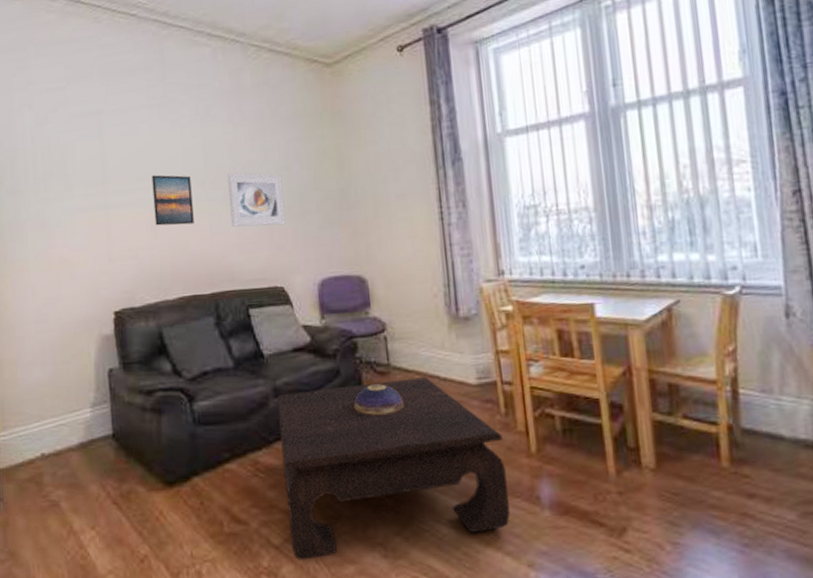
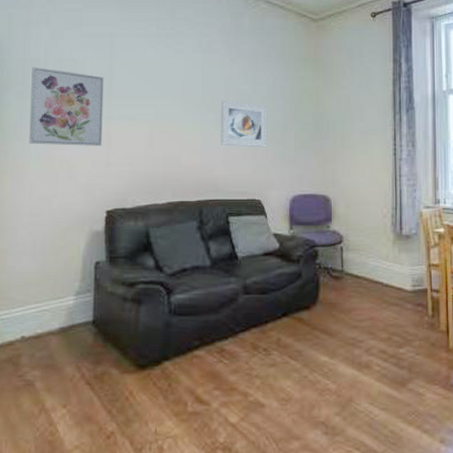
wall art: none [20,157,102,244] -> present [29,66,104,146]
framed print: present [151,175,194,226] -> none [153,95,189,140]
coffee table: present [277,377,510,560] -> none [245,283,429,436]
decorative bowl: present [353,384,405,415] -> none [311,287,352,312]

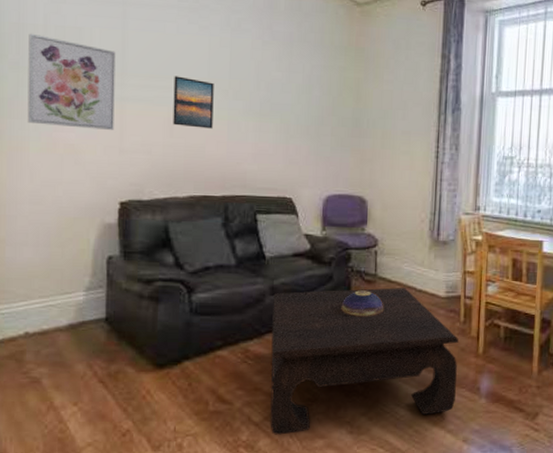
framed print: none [153,95,189,140] -> present [173,76,214,129]
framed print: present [220,99,268,148] -> none [249,86,303,143]
coffee table: none [245,283,429,436] -> present [270,287,459,435]
decorative bowl: none [311,287,352,312] -> present [341,290,384,316]

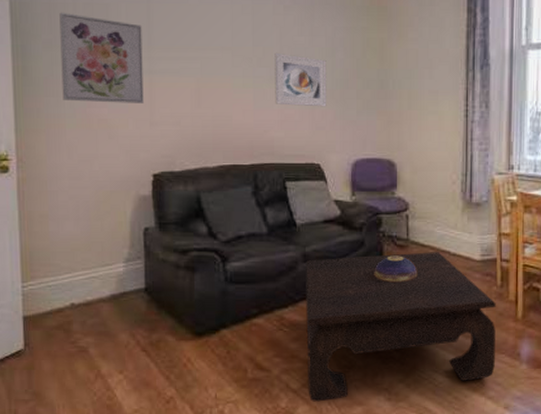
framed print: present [173,76,214,129] -> none [199,46,239,98]
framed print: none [249,86,303,143] -> present [275,52,327,107]

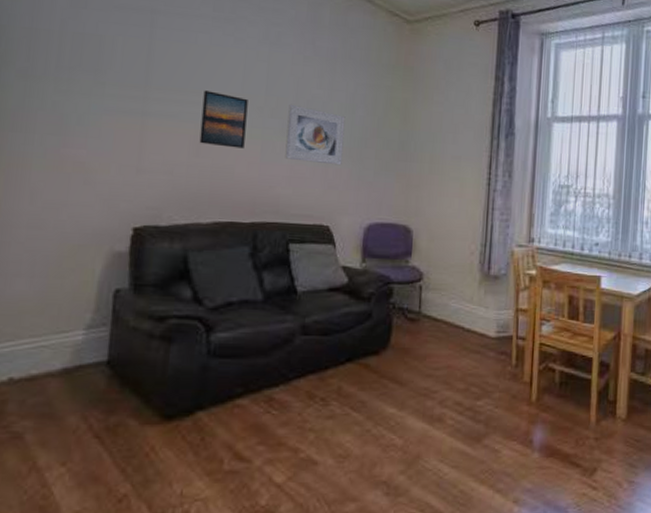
wall art: present [59,12,144,103] -> none [32,39,140,147]
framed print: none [199,46,239,98] -> present [199,90,248,149]
coffee table: present [306,252,496,402] -> none [294,327,510,498]
decorative bowl: present [374,255,418,281] -> none [380,330,428,359]

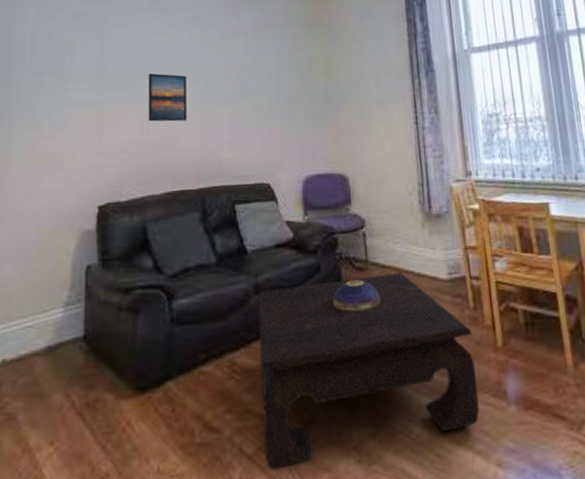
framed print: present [285,104,345,166] -> none [222,74,275,125]
coffee table: none [294,327,510,498] -> present [258,273,480,470]
decorative bowl: none [380,330,428,359] -> present [332,280,381,311]

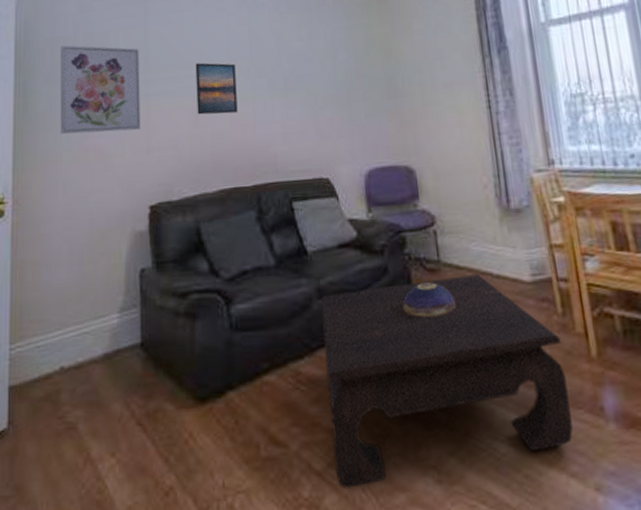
wall art: none [13,51,94,136] -> present [60,45,141,134]

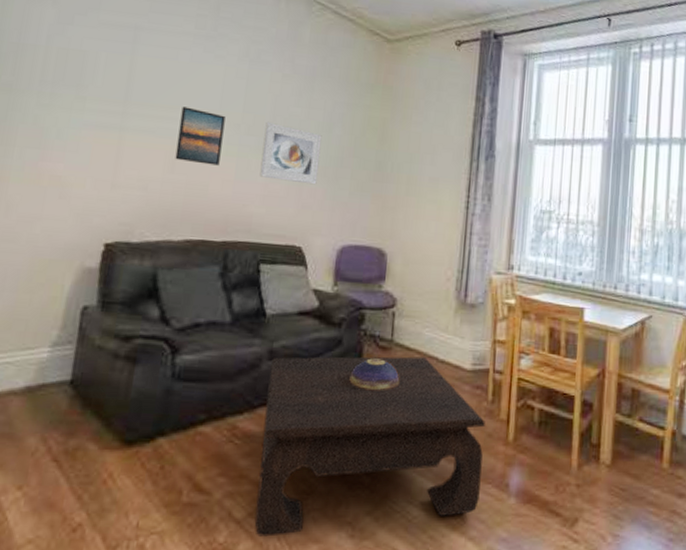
wall art: present [60,45,141,134] -> none [12,54,121,162]
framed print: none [273,60,332,116] -> present [259,121,322,185]

